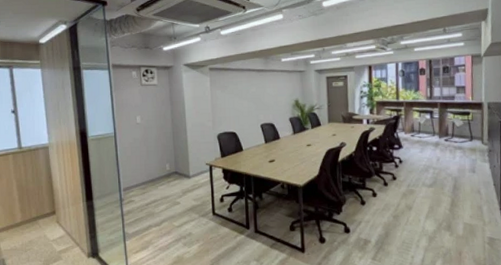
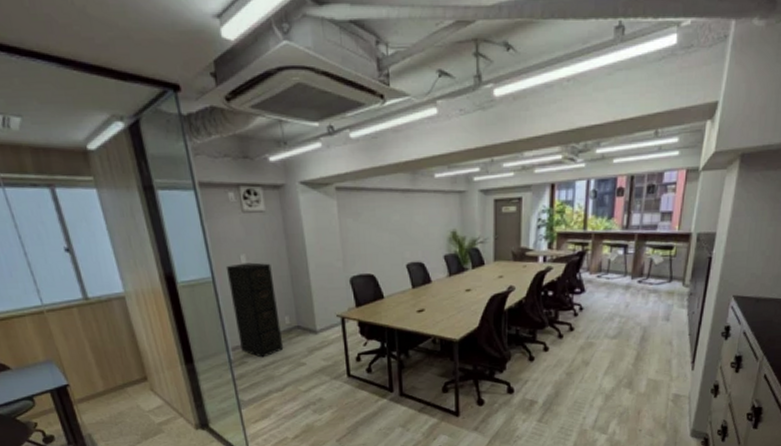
filing cabinet: none [125,122,164,197] -> present [225,262,284,358]

